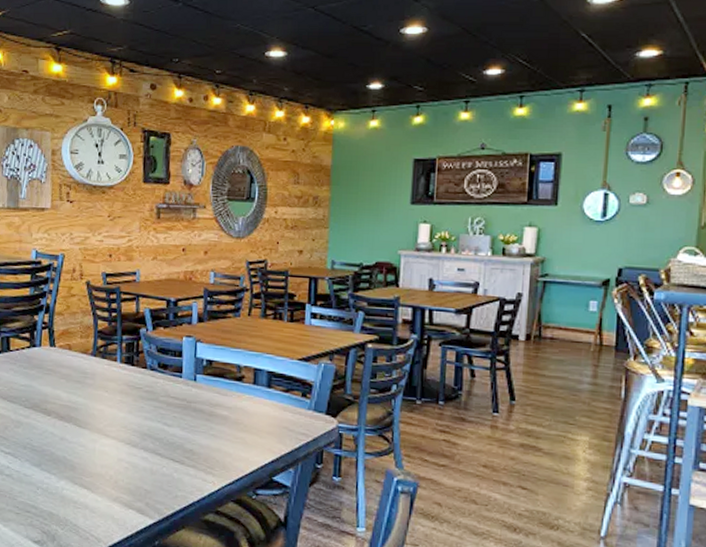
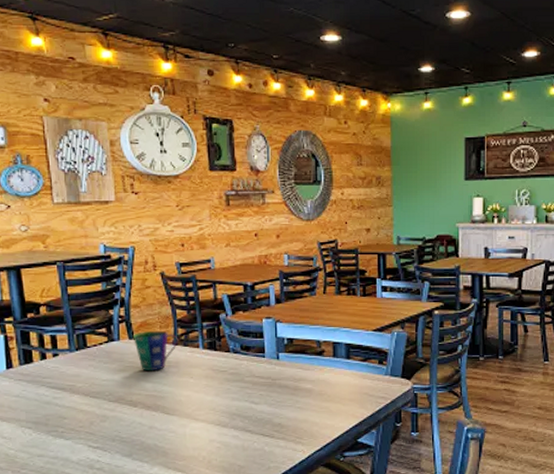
cup: none [53,339,97,381] -> present [132,330,179,371]

